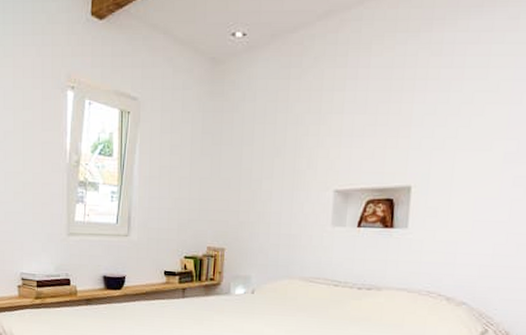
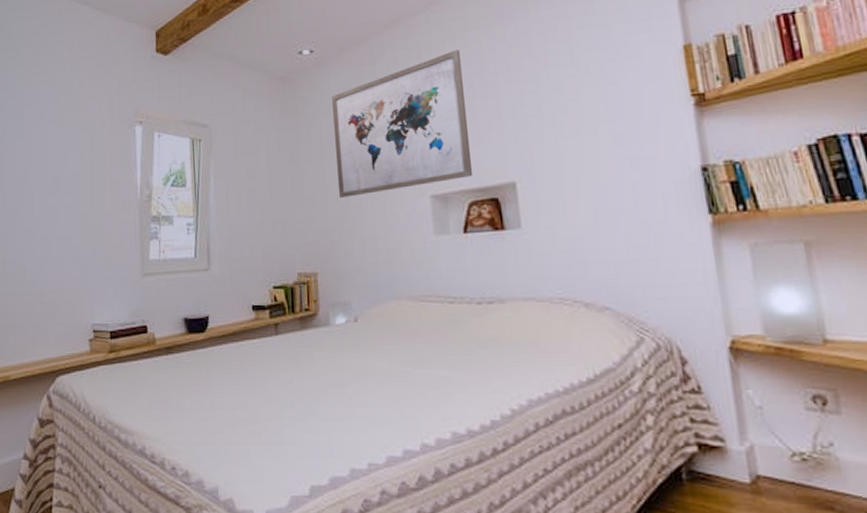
wall art: none [253,51,385,183] -> present [331,50,473,198]

